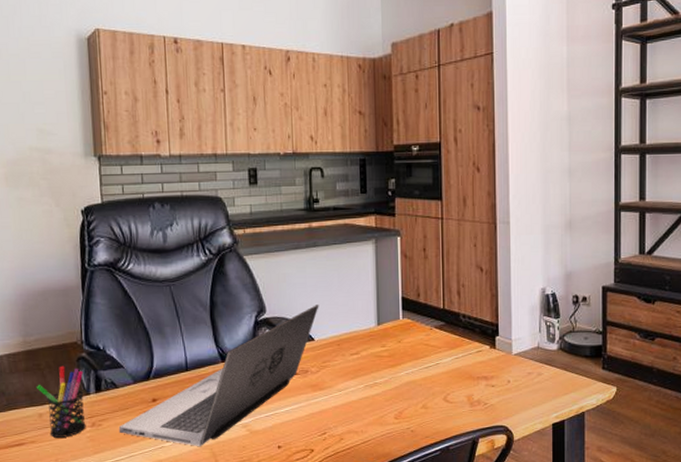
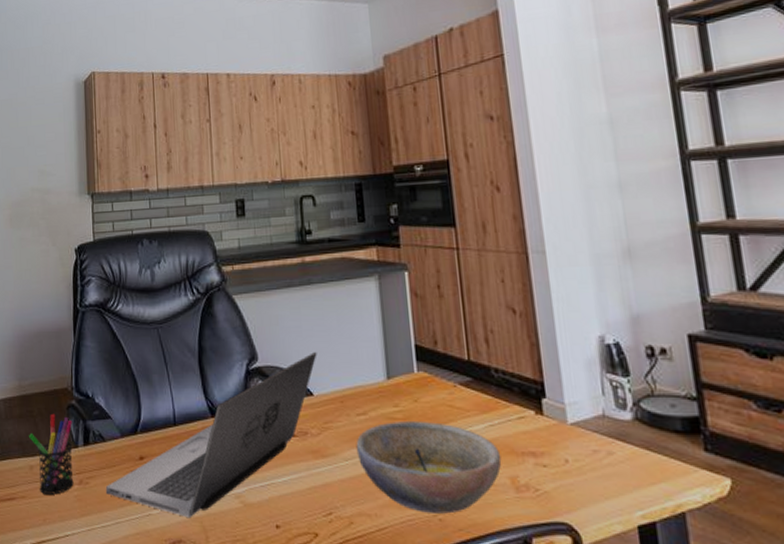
bowl: none [348,357,462,427] -> present [356,420,502,514]

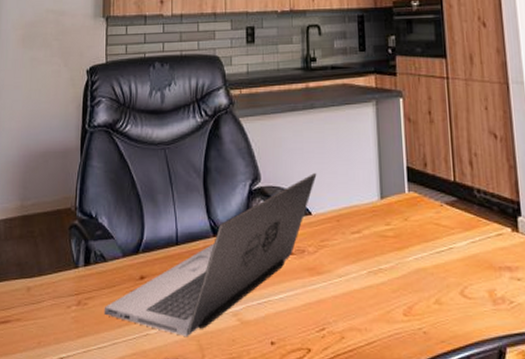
pen holder: present [28,413,74,495] -> none [27,234,75,316]
bowl: present [356,420,502,514] -> none [349,238,481,327]

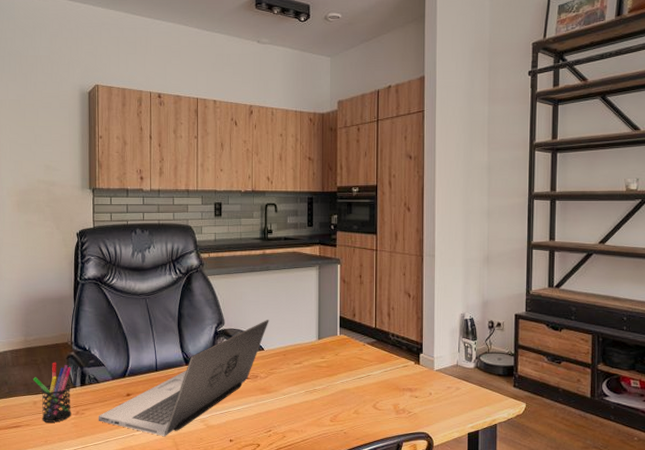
pen holder: none [27,234,75,316] -> present [32,362,72,423]

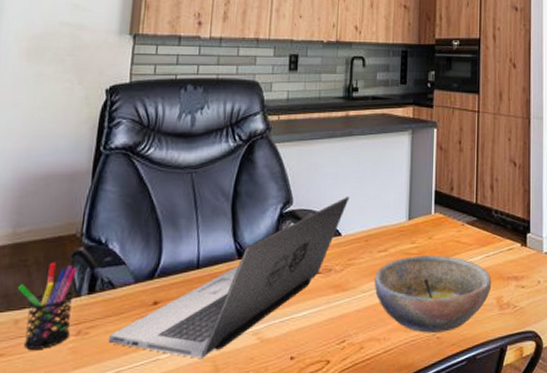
bowl: none [292,368,389,429] -> present [374,255,492,333]

